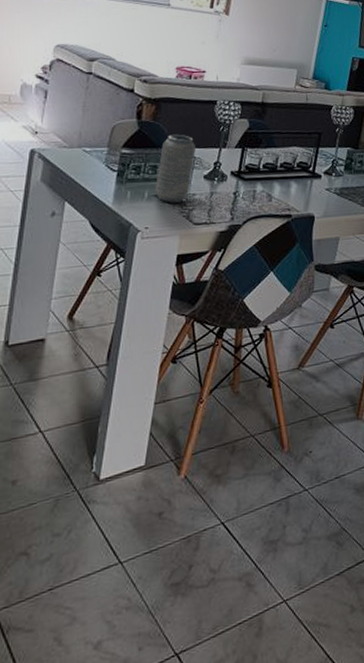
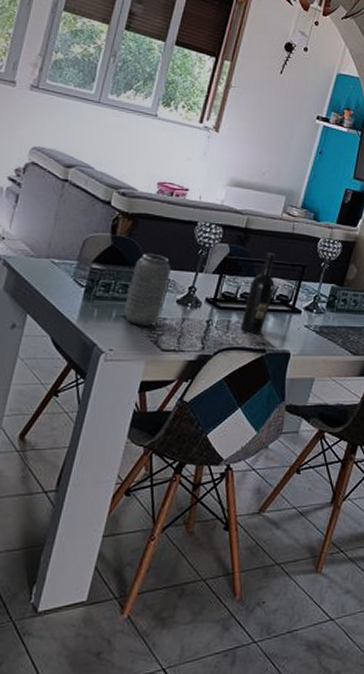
wine bottle: none [265,123,295,201] -> present [240,252,276,334]

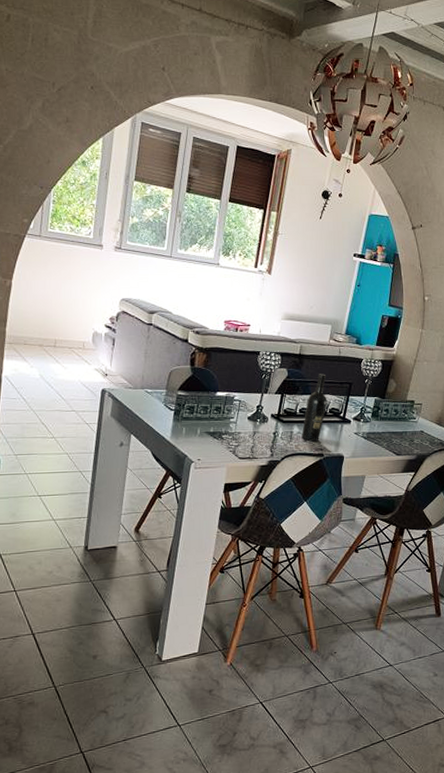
vase: present [124,253,171,326] -> none [207,380,241,439]

